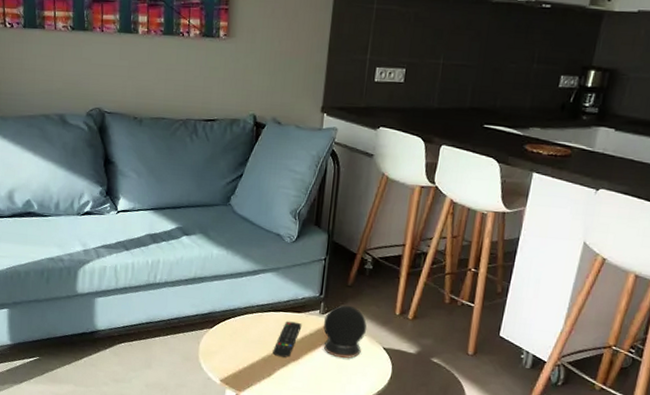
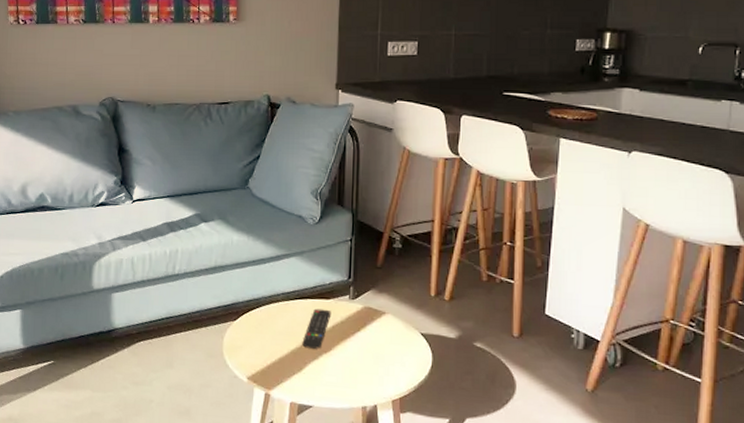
speaker: present [323,304,367,359] -> none [354,288,402,348]

